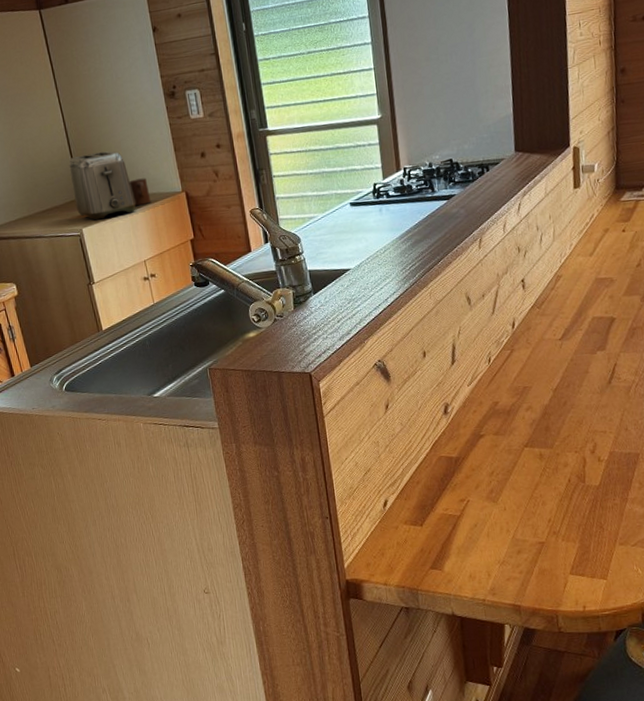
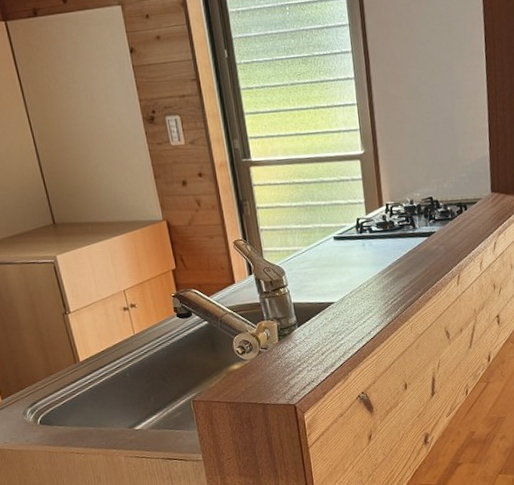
toaster: present [69,151,136,220] -> none [40,175,114,247]
cup: present [130,178,151,206] -> none [107,204,130,233]

